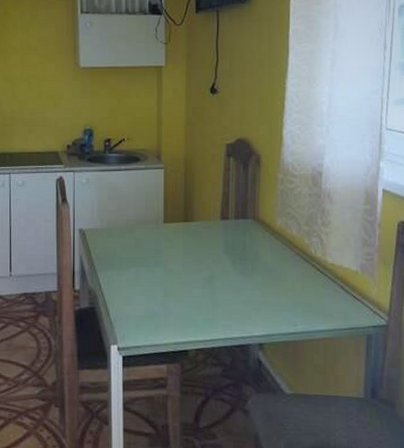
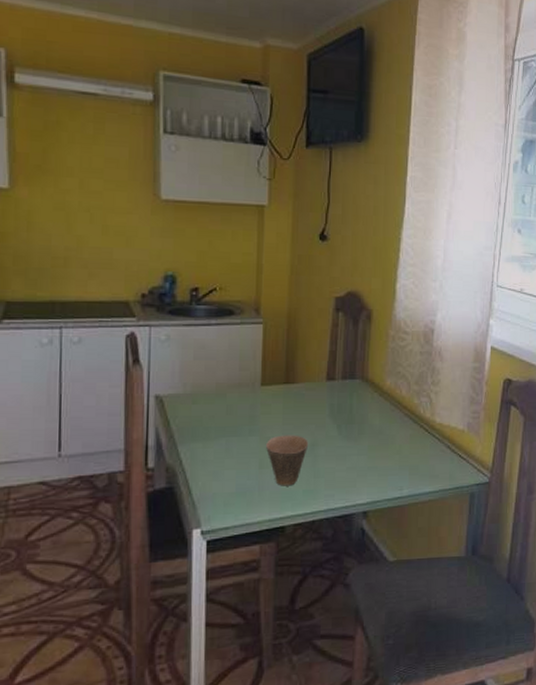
cup: none [170,267,207,314] -> present [266,435,309,486]

